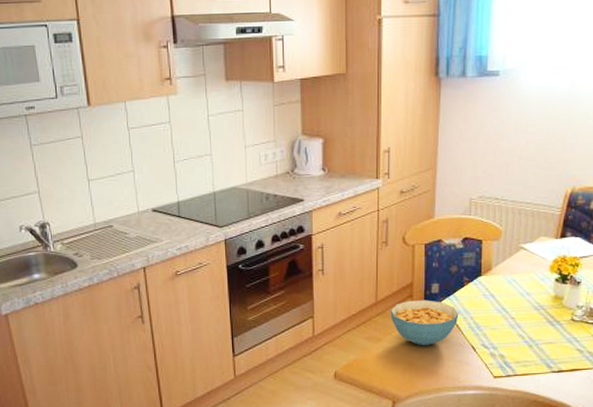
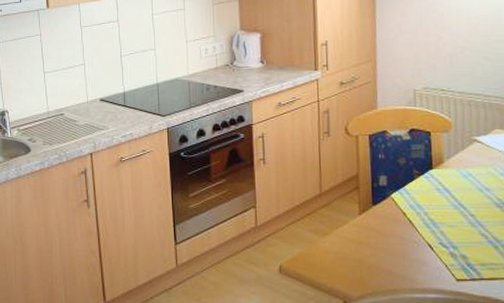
cereal bowl: present [390,300,459,346] -> none [336,192,411,242]

